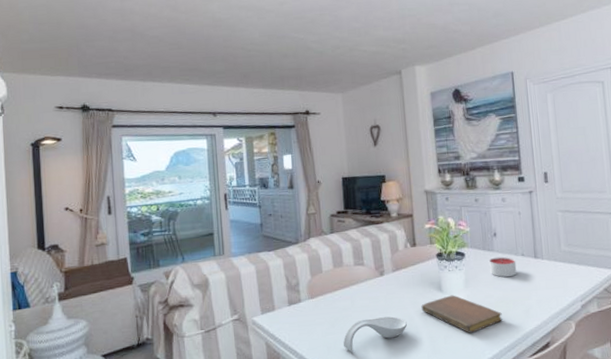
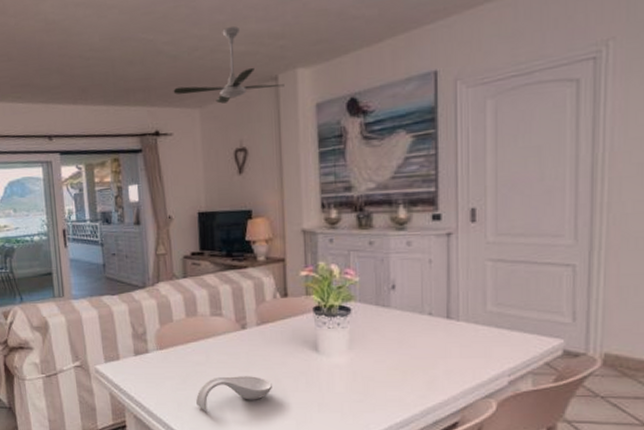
ceiling fan: none [320,32,407,90] -> present [173,26,285,104]
notebook: present [421,295,503,333] -> none [291,357,396,403]
candle: present [488,256,517,278] -> none [382,314,420,340]

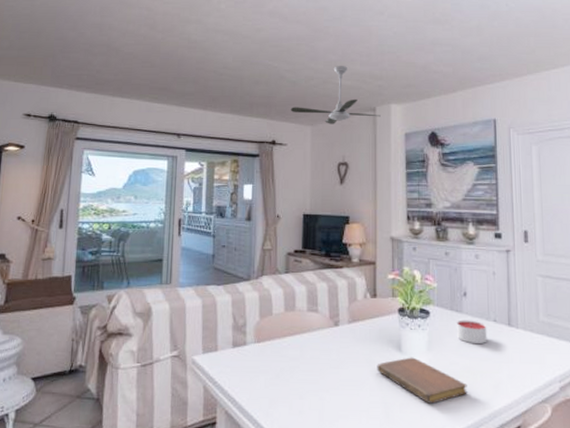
spoon rest: present [196,376,272,410] -> none [288,372,359,408]
notebook: none [291,357,396,403] -> present [377,357,468,404]
candle: none [382,314,420,340] -> present [456,320,487,345]

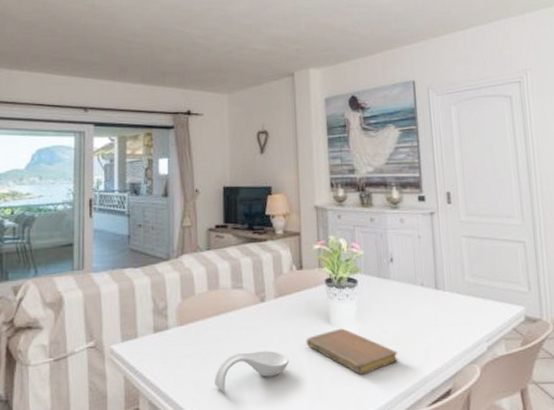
spoon rest: none [288,372,359,408] -> present [215,351,289,391]
ceiling fan: present [290,66,381,124] -> none [205,30,300,92]
candle: present [456,320,487,345] -> none [384,286,416,310]

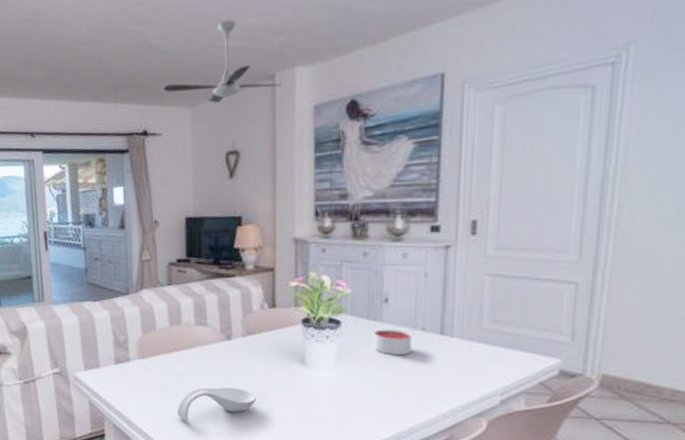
ceiling fan: none [205,30,300,92] -> present [163,20,281,103]
notebook: present [306,328,398,375] -> none [276,370,384,418]
candle: none [384,286,416,310] -> present [373,329,412,356]

